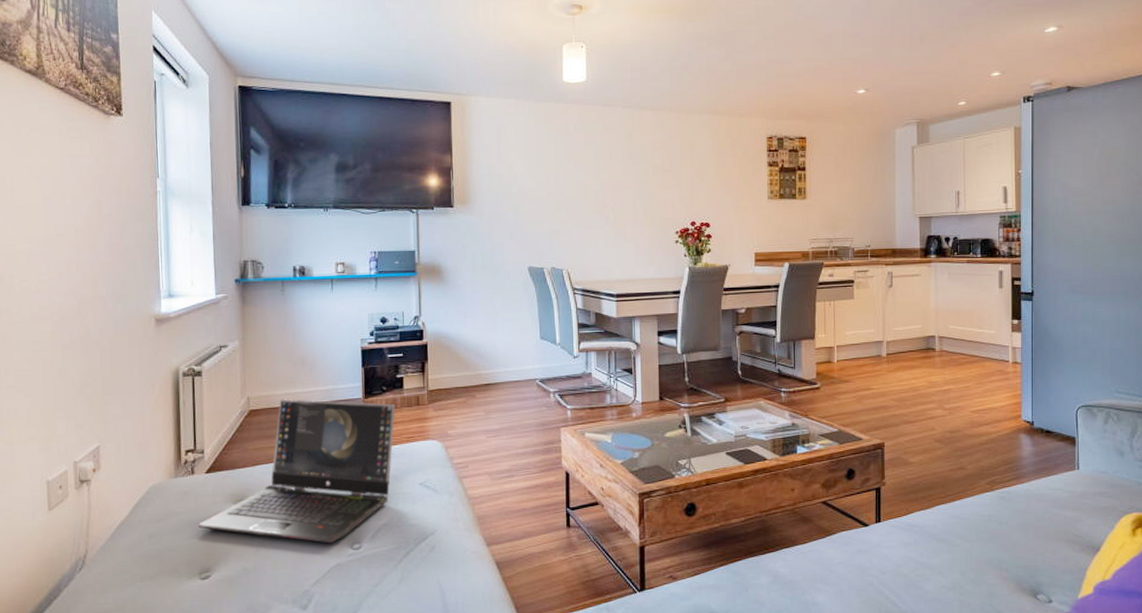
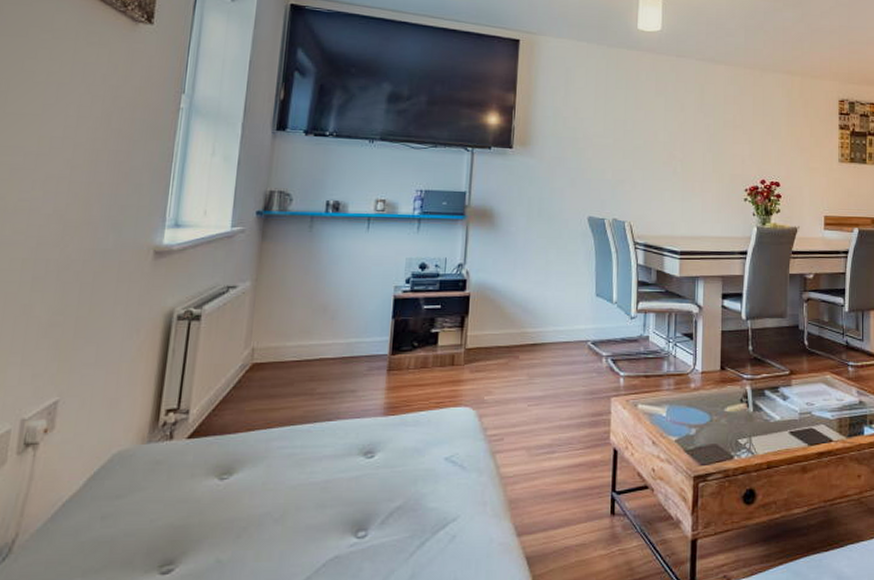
laptop computer: present [197,399,395,544] -> none [167,352,426,530]

